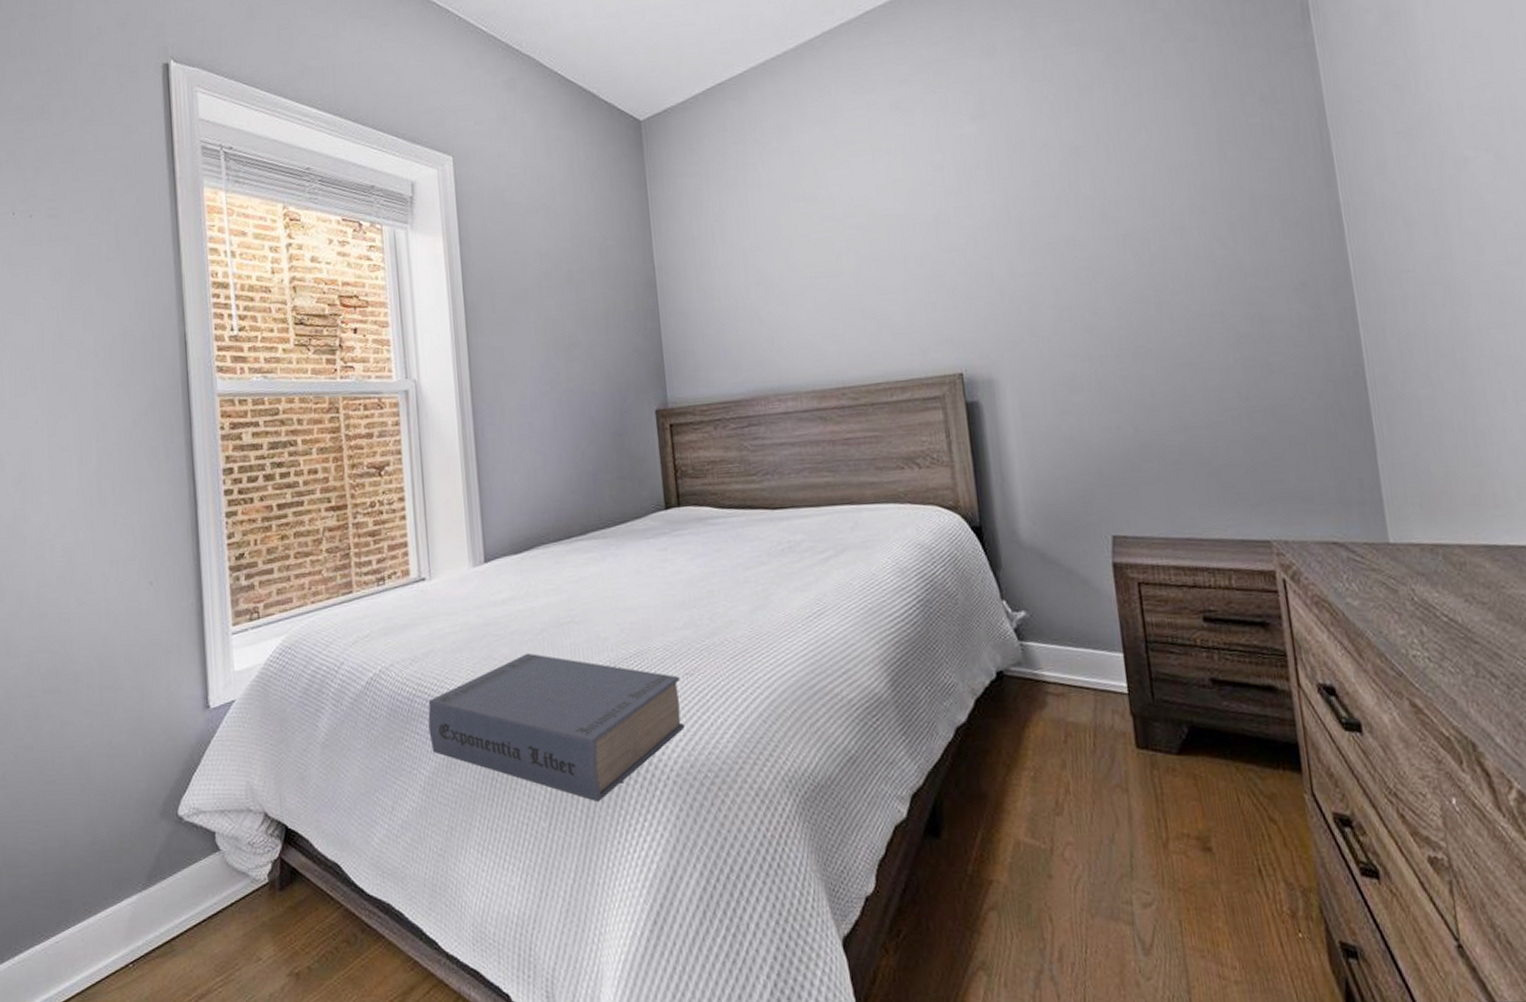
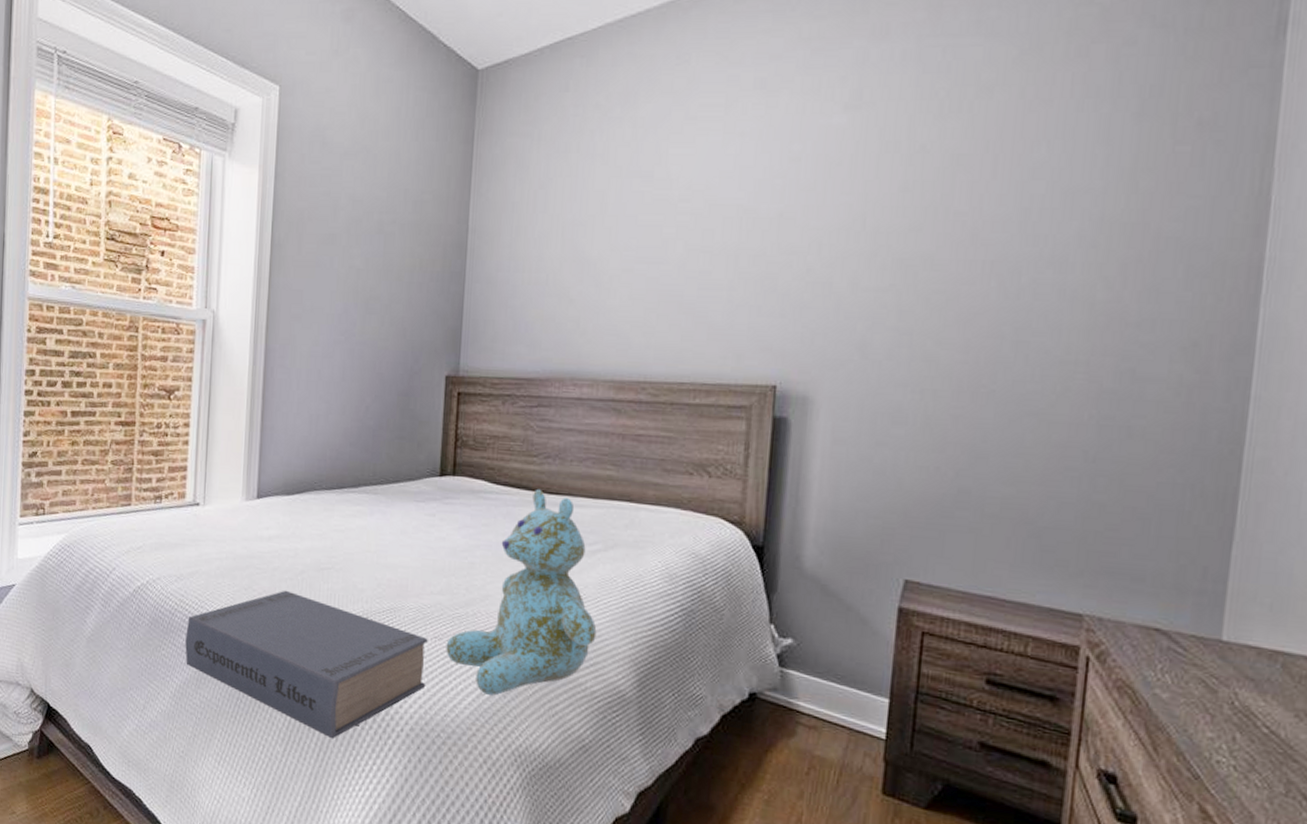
stuffed bear: none [698,506,843,724] -> present [446,488,597,696]

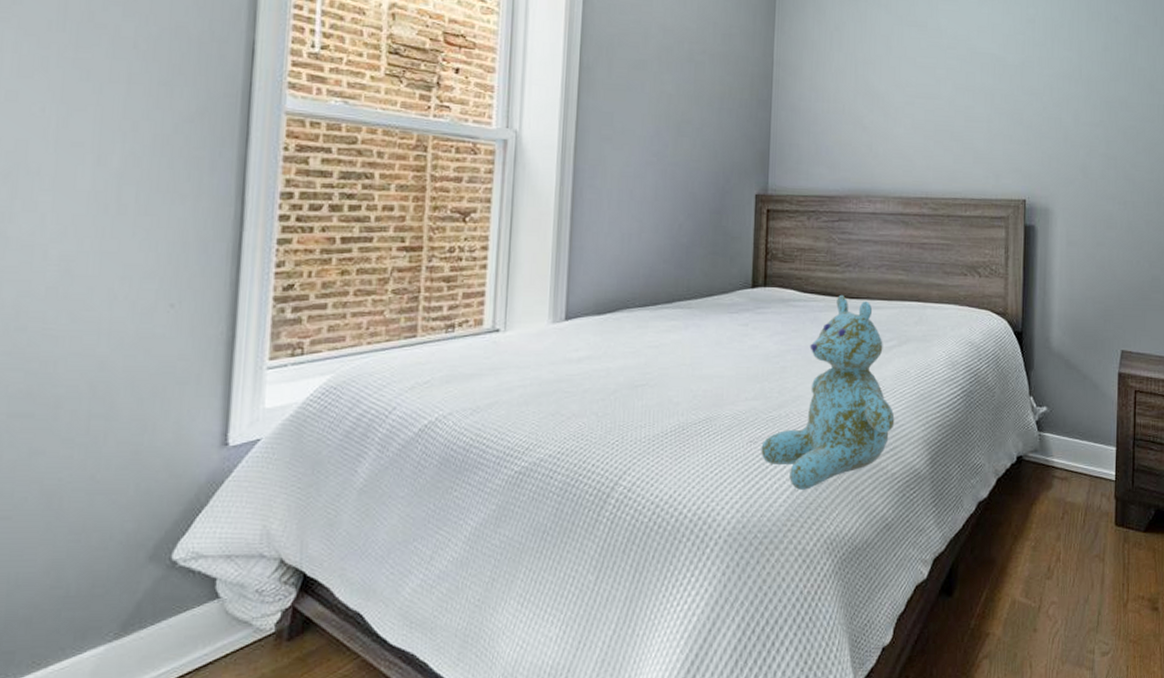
book: present [185,590,428,739] -> none [482,411,743,558]

